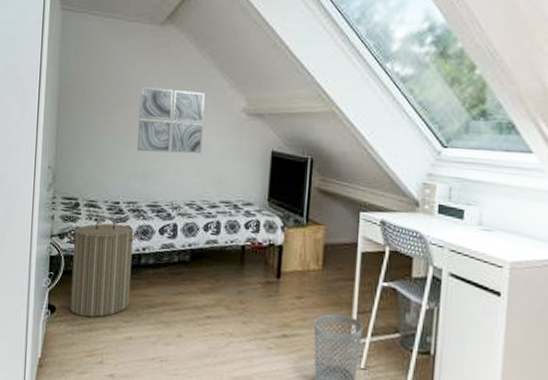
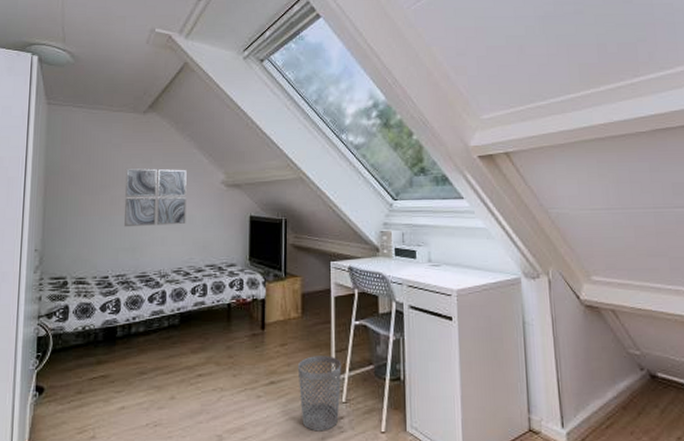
laundry hamper: present [66,216,141,318] -> none [54,291,130,394]

